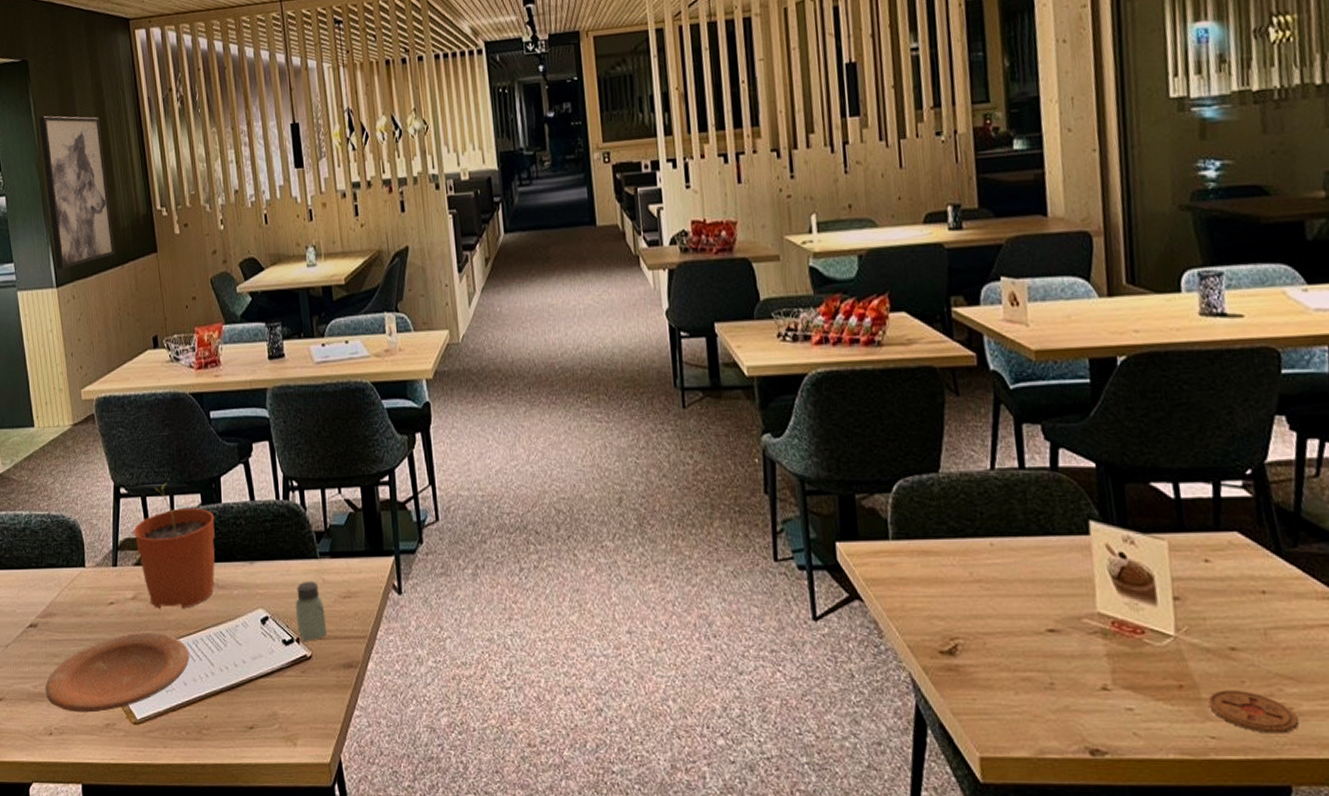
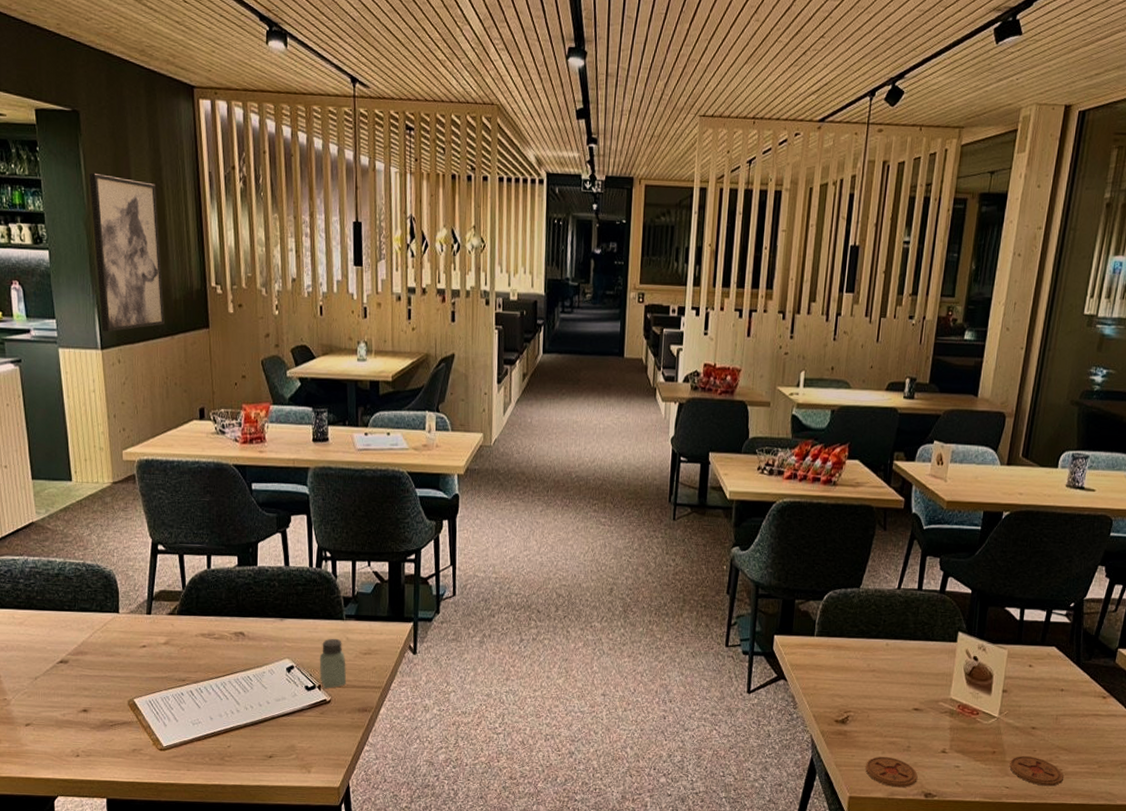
plate: present [45,633,190,713] -> none [74,673,217,739]
plant pot: present [133,483,215,609] -> none [169,544,249,655]
coaster: none [994,699,1075,743] -> present [865,757,918,788]

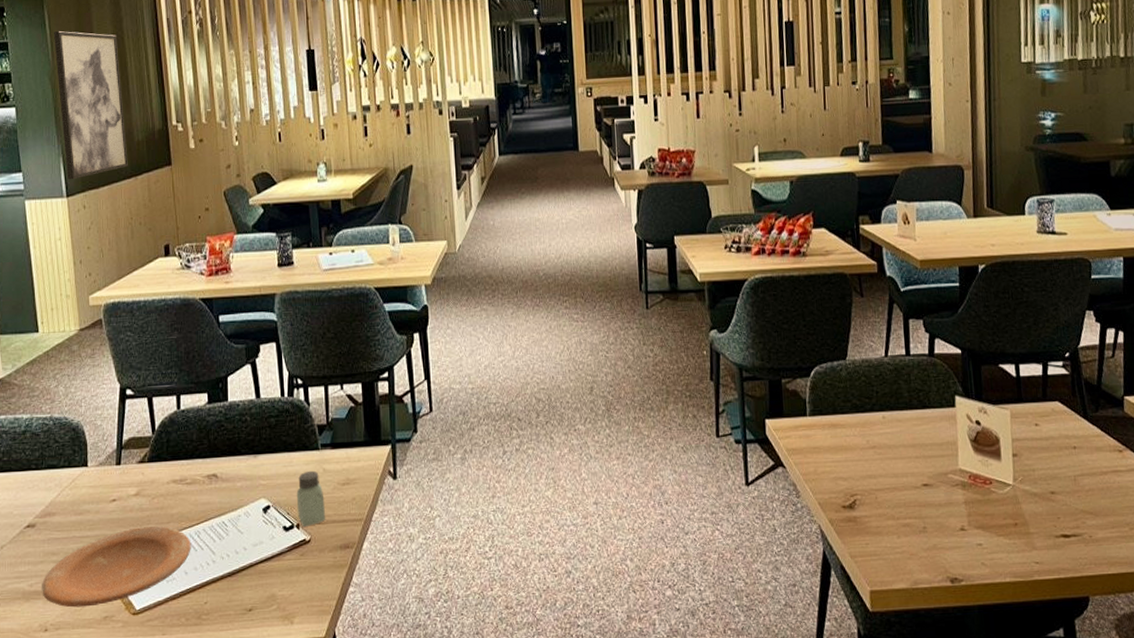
plate: none [74,673,217,739] -> present [42,526,191,608]
coaster: present [865,757,918,788] -> none [882,541,940,575]
coaster: present [1009,756,1064,787] -> none [1034,525,1095,557]

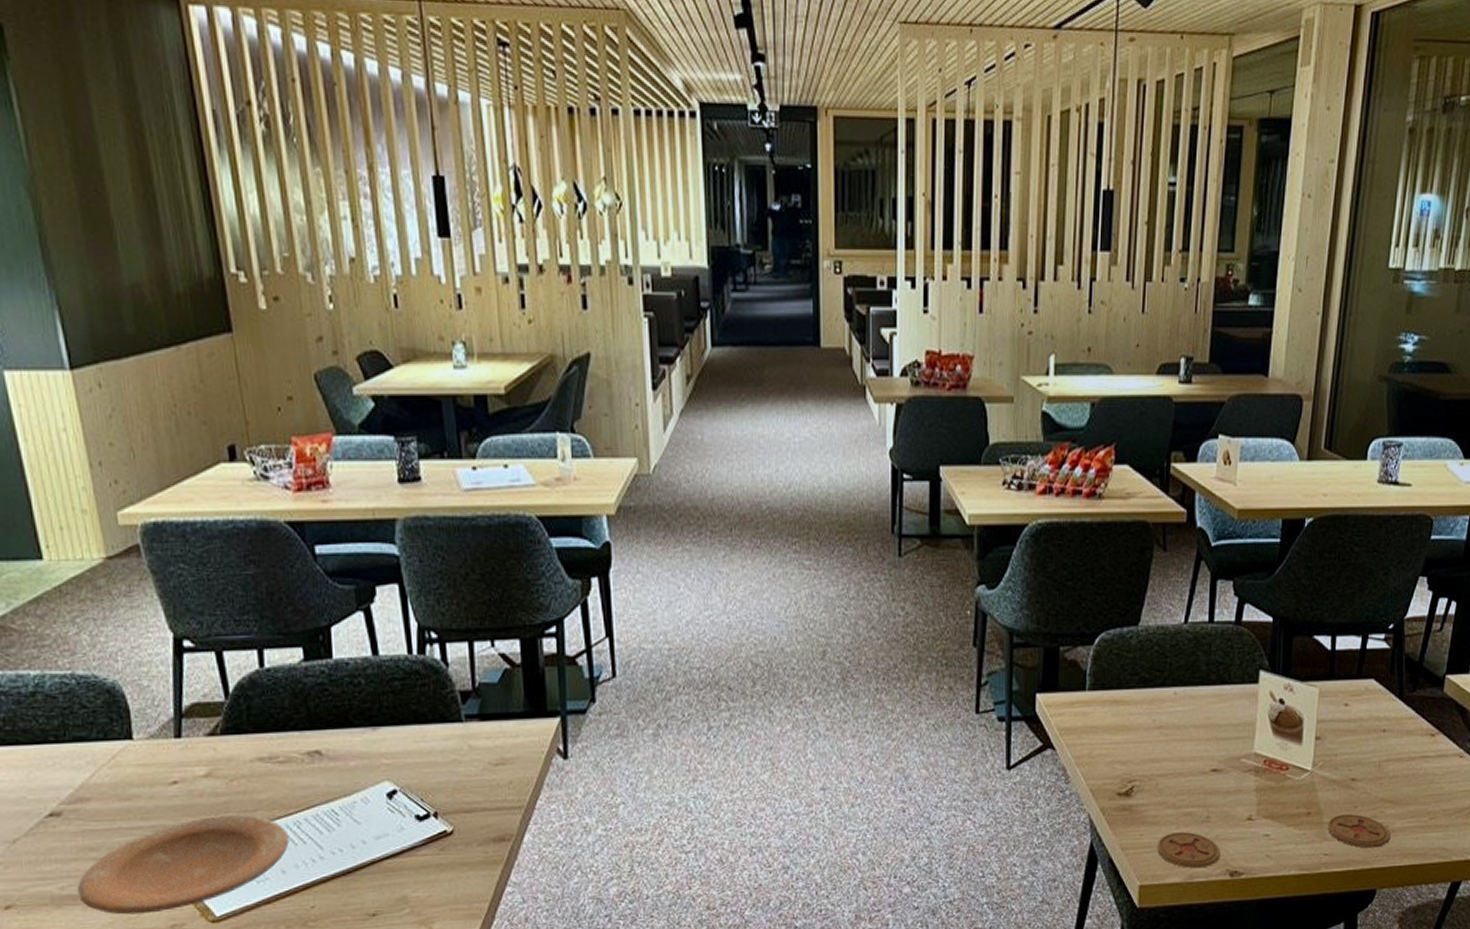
wall art: present [53,31,128,180] -> none [26,115,164,344]
saltshaker: present [296,470,326,527] -> none [432,747,474,816]
coaster: none [882,541,940,575] -> present [1157,832,1221,869]
coaster: none [1034,525,1095,557] -> present [1327,814,1390,849]

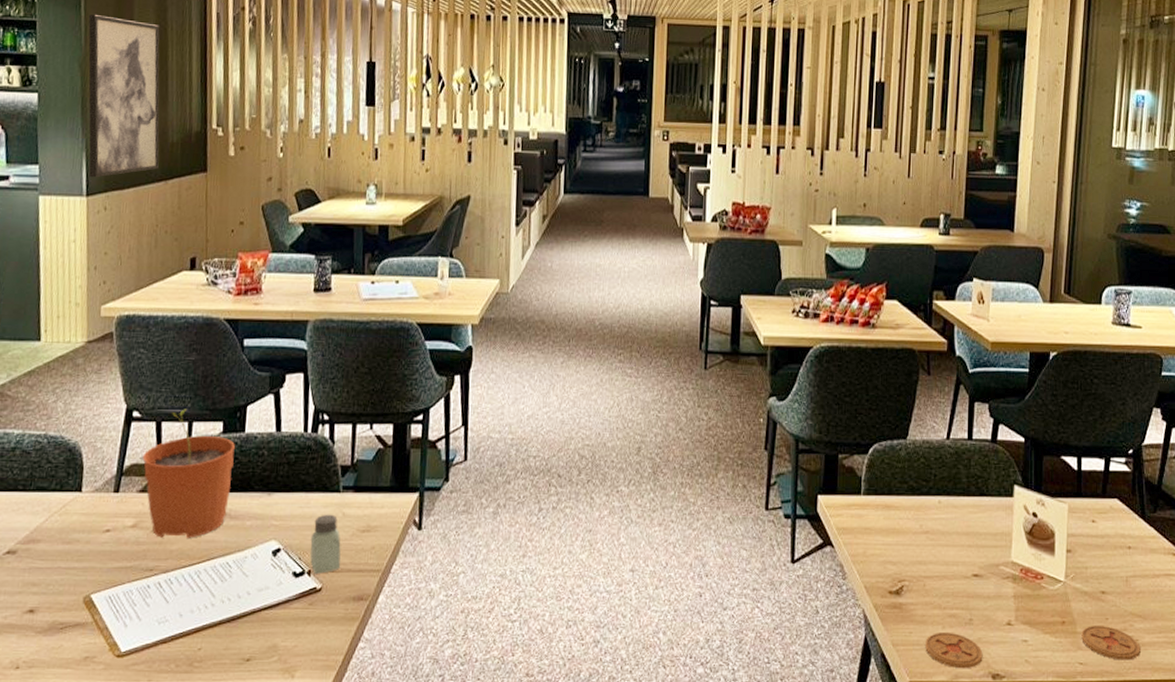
wall art: none [26,115,164,344] -> present [88,15,160,178]
plate: present [77,815,289,915] -> none [17,562,190,645]
plant pot: none [204,634,324,787] -> present [142,409,235,538]
saltshaker: none [432,747,474,816] -> present [310,514,341,574]

